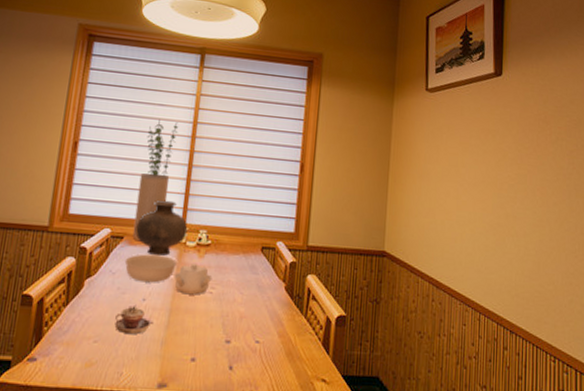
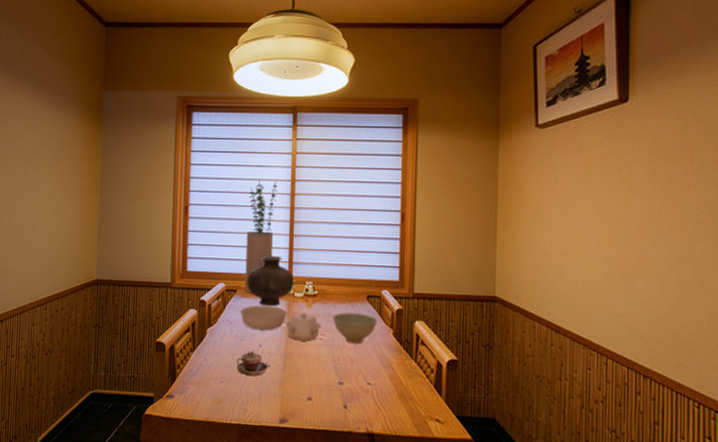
bowl: none [224,264,271,298] -> present [332,312,378,344]

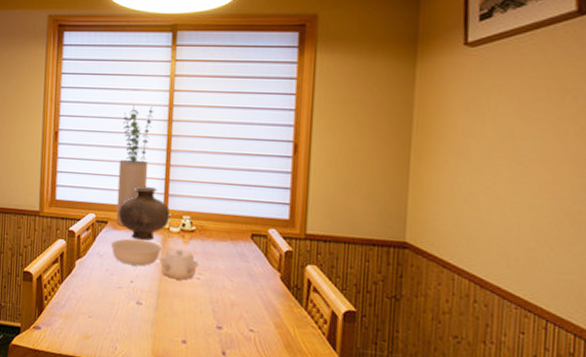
teacup: present [236,350,268,377] -> none [106,286,140,314]
bowl: present [332,312,378,344] -> none [211,251,263,286]

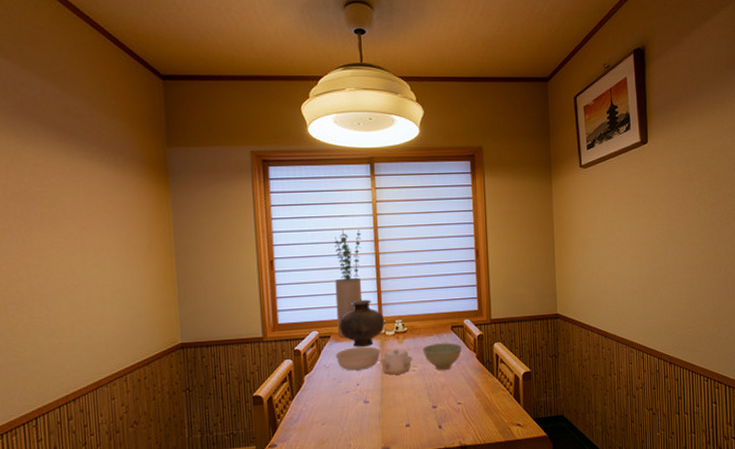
bowl: none [211,251,263,286] -> present [422,343,462,370]

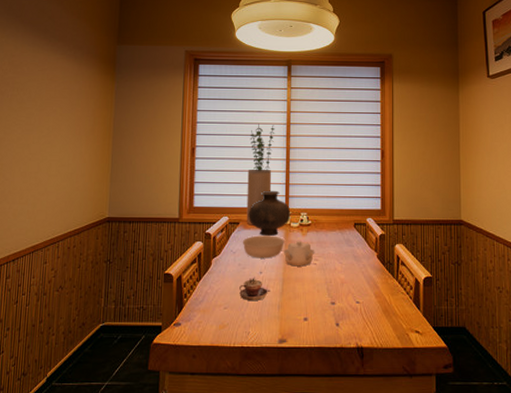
teacup: none [336,389,367,415] -> present [239,277,268,301]
bowl: present [422,343,462,370] -> none [325,239,364,266]

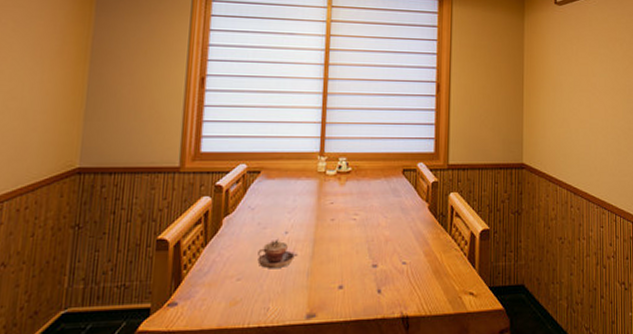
soup bowl: present [242,235,285,259] -> none [263,186,318,215]
vase: present [246,123,275,226] -> none [270,48,311,175]
ceramic pot: present [248,190,291,236] -> none [273,130,327,187]
teapot: present [283,241,315,267] -> none [315,192,355,223]

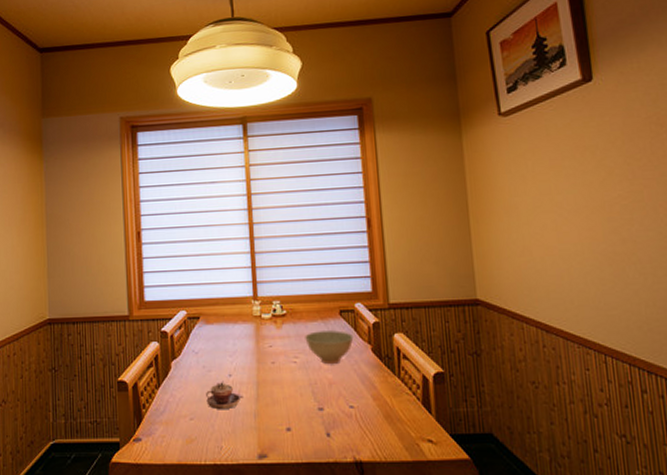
bowl: none [367,189,413,221] -> present [305,330,354,364]

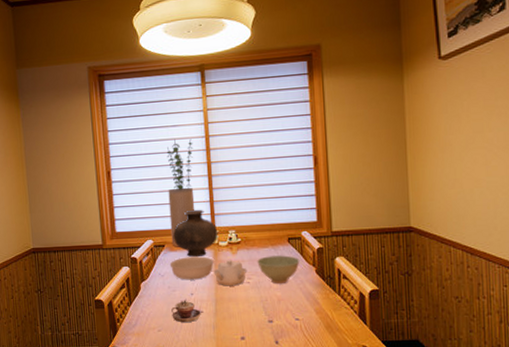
vase: none [204,197,235,320] -> present [166,139,195,248]
soup bowl: none [205,330,256,359] -> present [169,256,214,280]
ceramic pot: none [210,276,261,331] -> present [173,209,218,257]
teapot: none [255,335,294,366] -> present [213,260,248,286]

